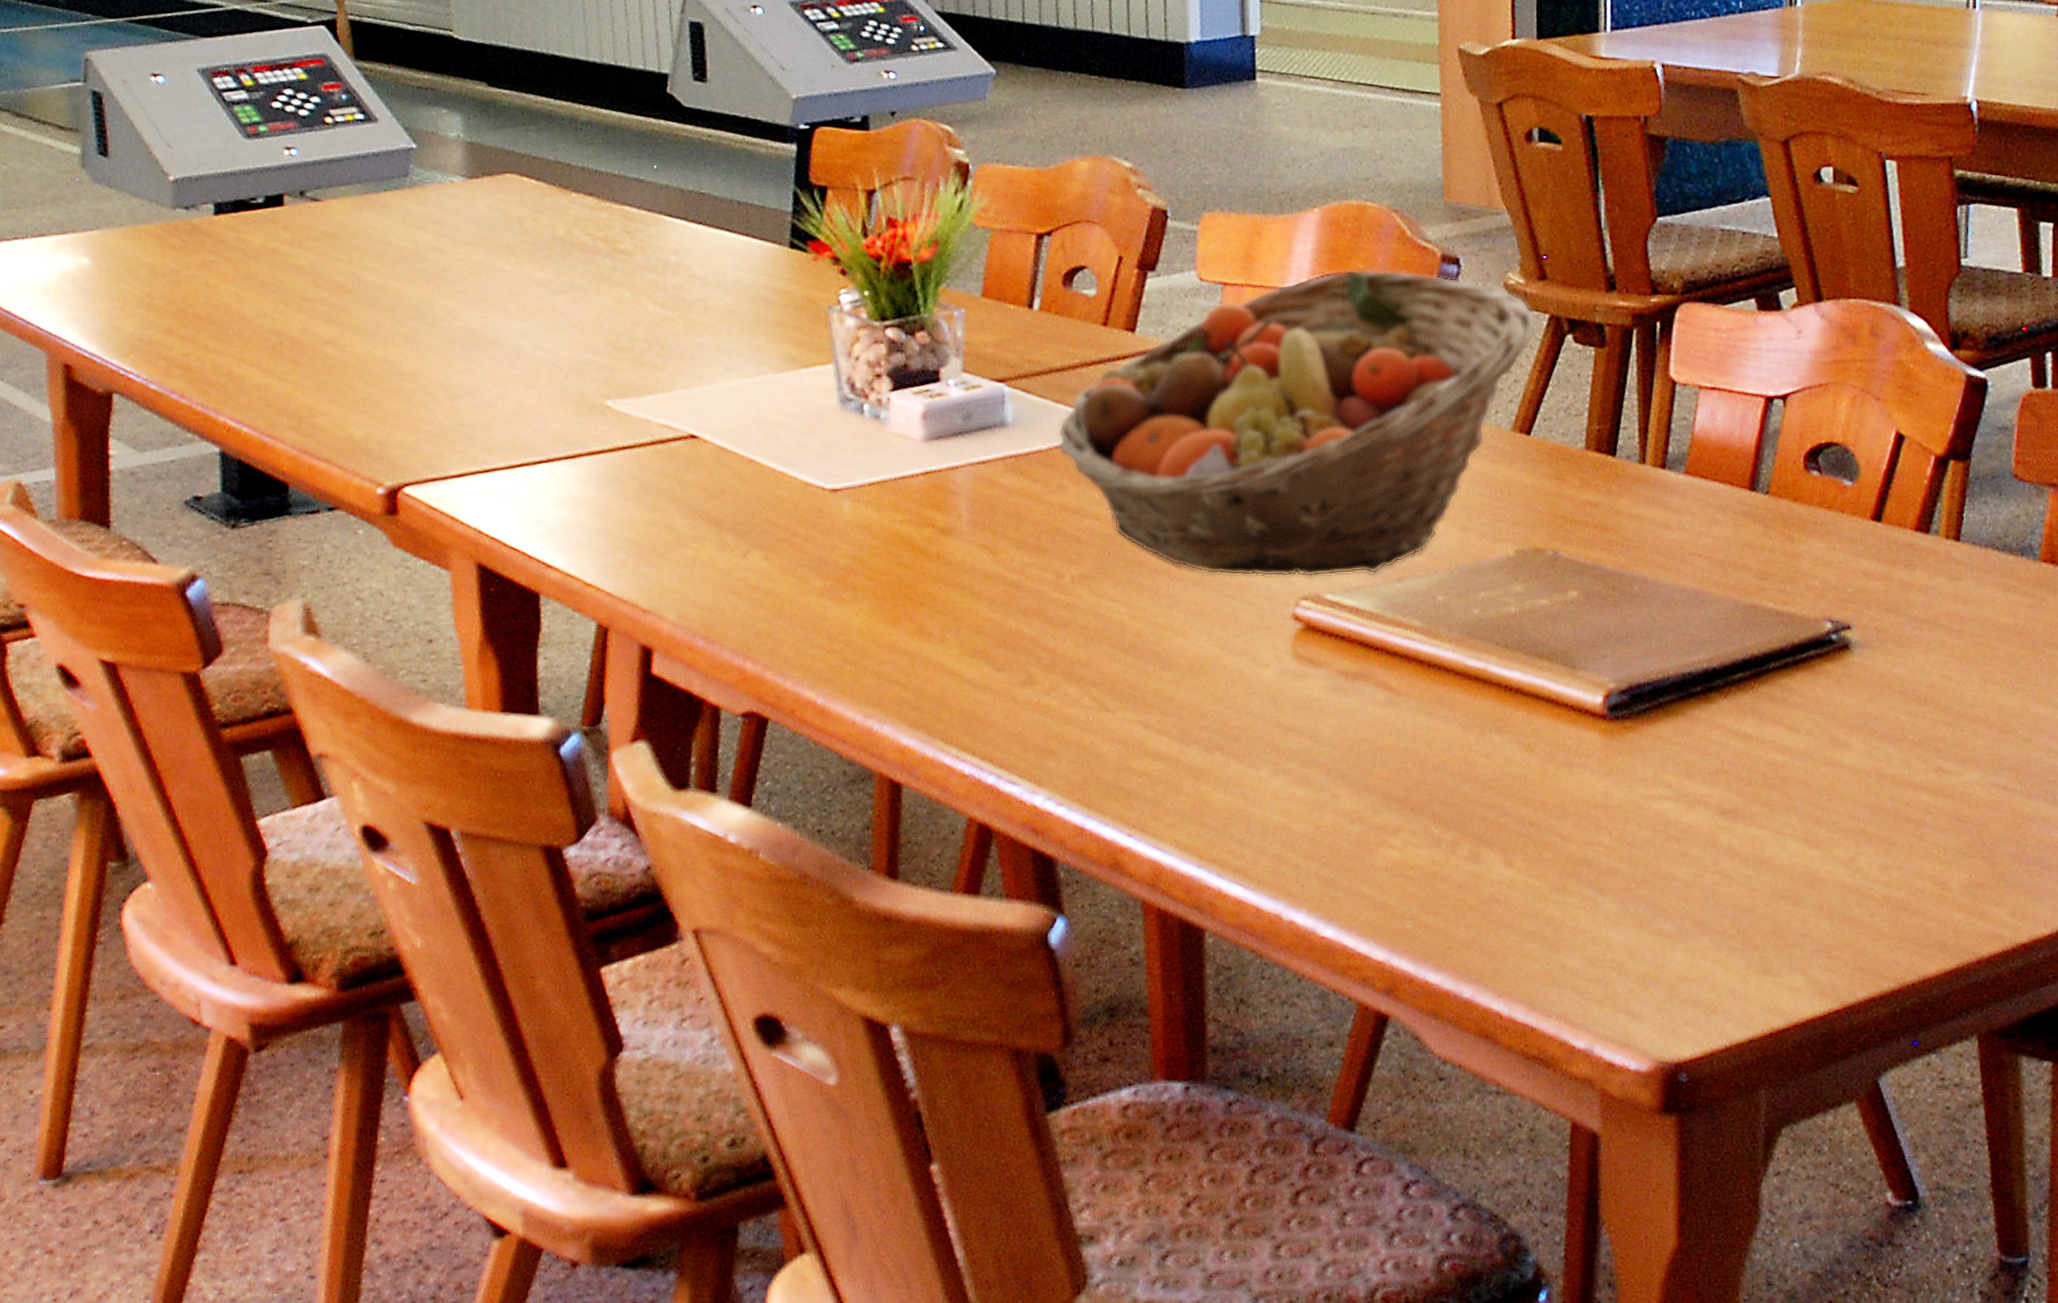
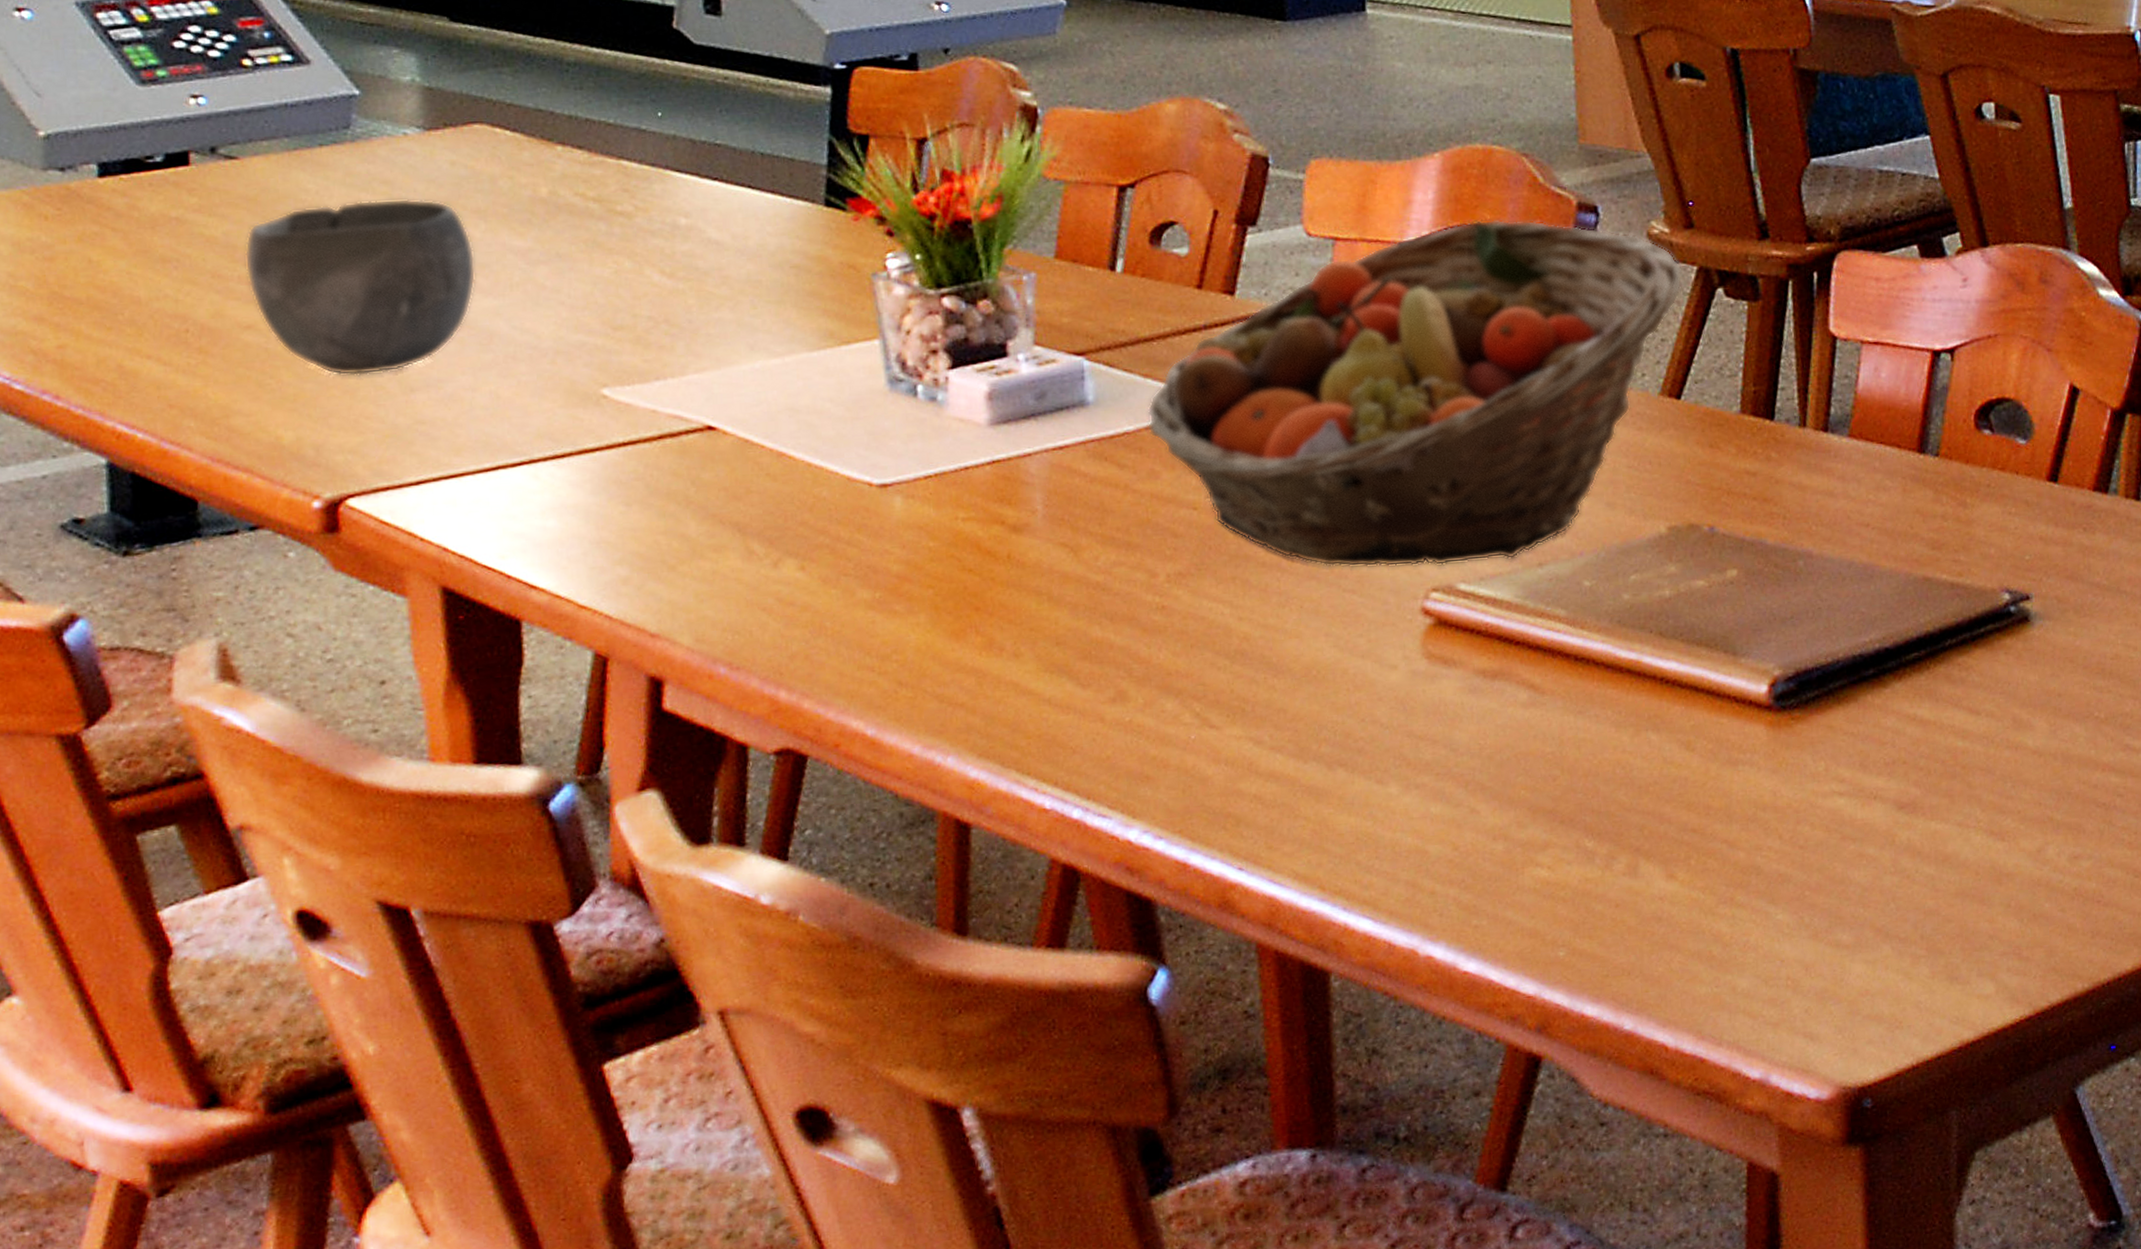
bowl: none [325,236,507,385] -> present [244,198,476,376]

